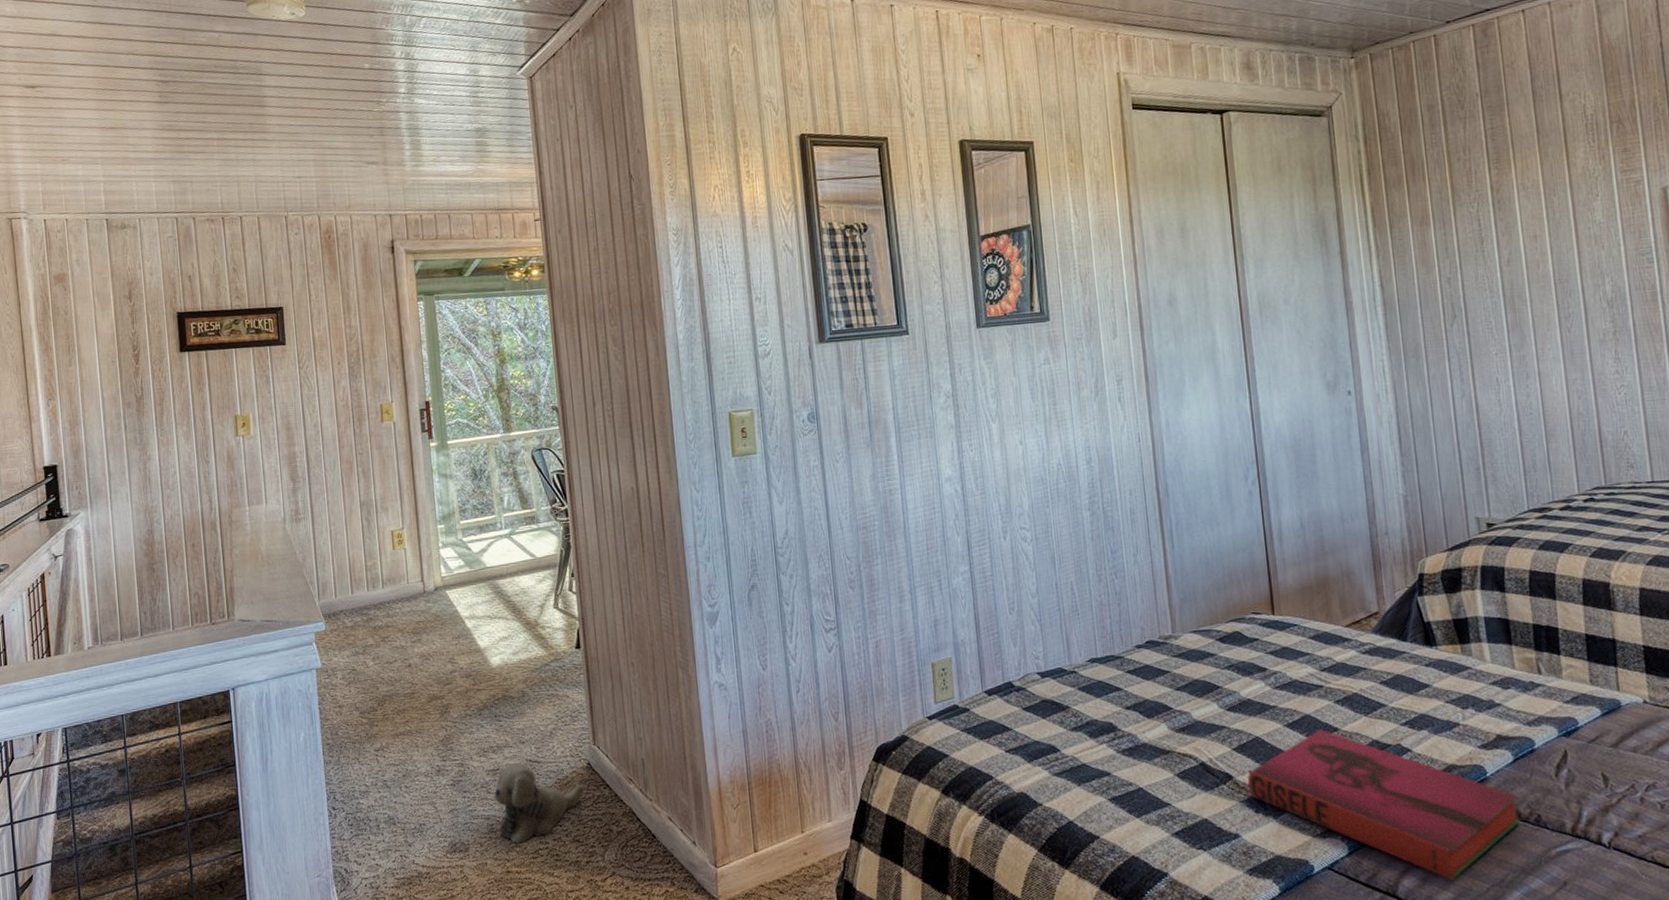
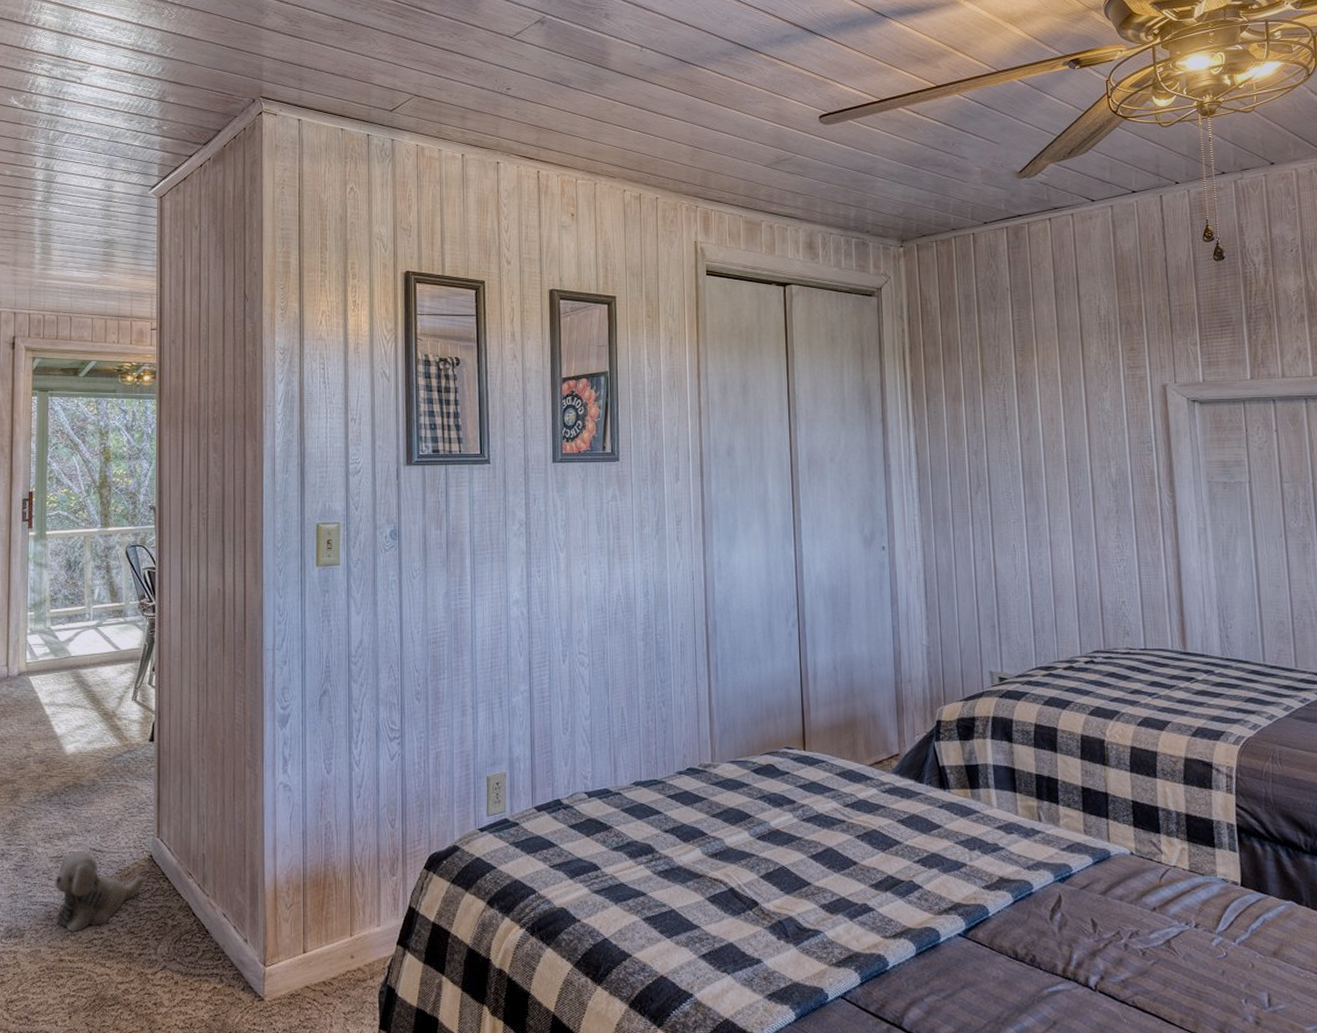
hardback book: present [1247,729,1521,880] -> none [771,862,1018,1015]

